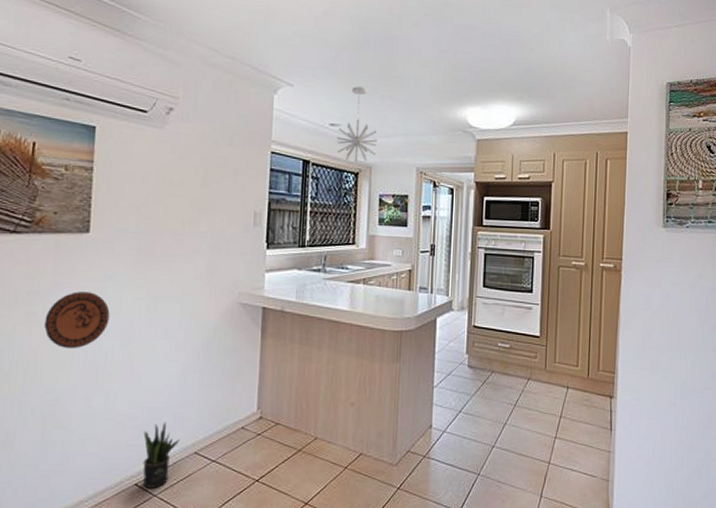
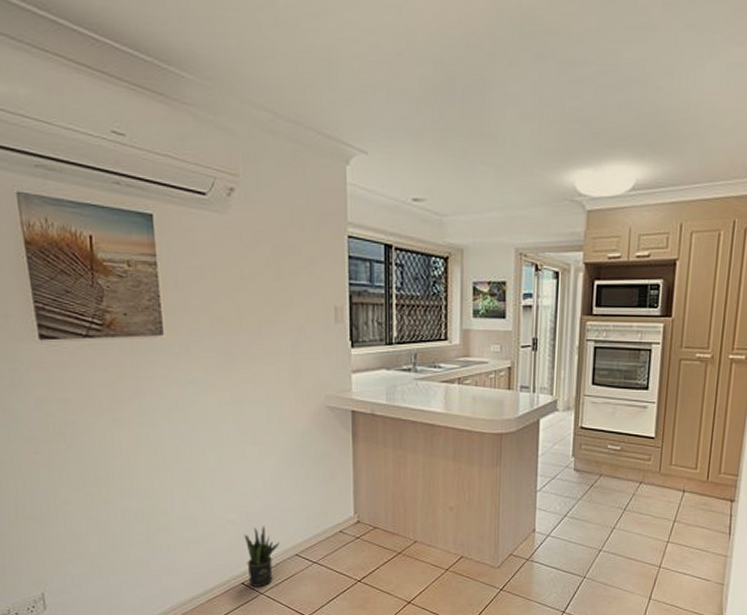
decorative plate: present [44,291,110,349] -> none [132,397,196,456]
pendant light: present [336,86,377,163] -> none [421,150,468,245]

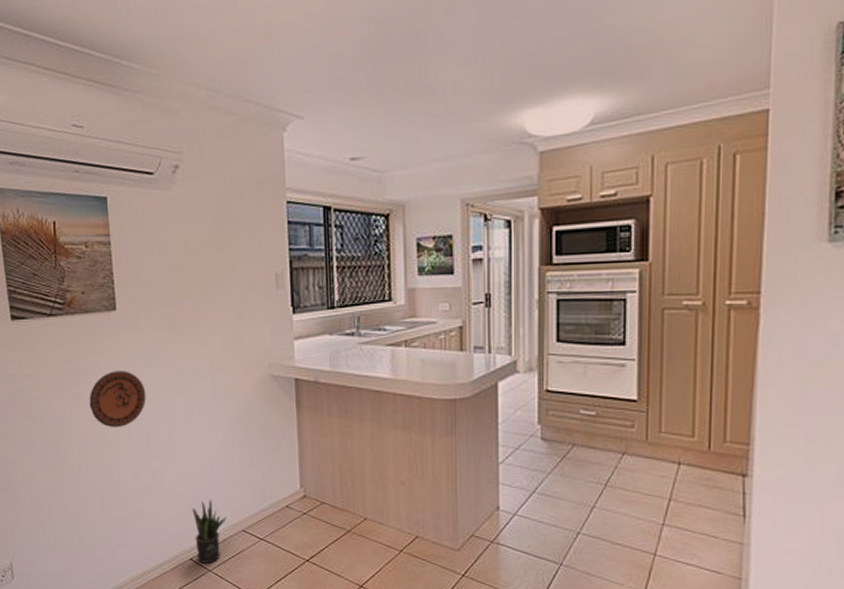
decorative plate: none [132,397,196,456] -> present [89,371,146,428]

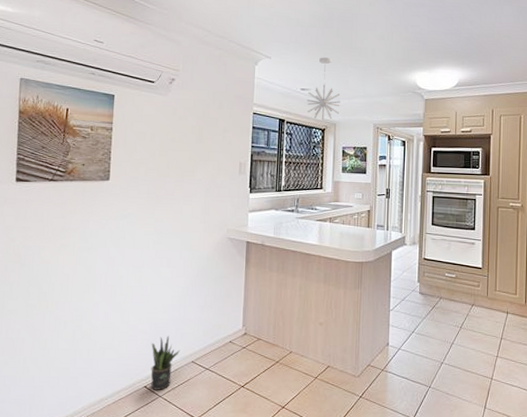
decorative plate: present [89,371,146,428] -> none [74,228,125,275]
pendant light: none [360,105,409,202] -> present [306,57,340,121]

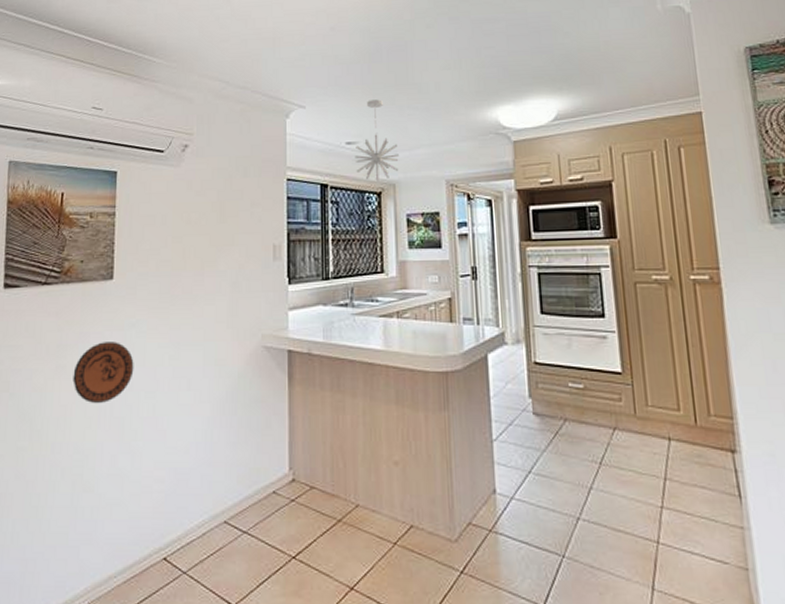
decorative plate: none [74,228,125,275] -> present [73,342,134,404]
potted plant: present [151,336,181,390] -> none [170,485,209,564]

